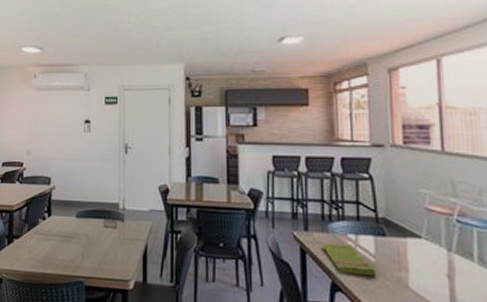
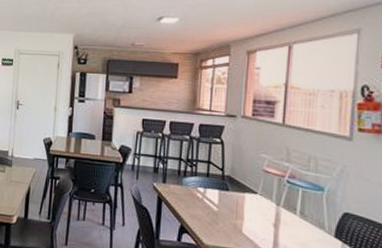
dish towel: present [322,244,377,277] -> none [176,194,218,223]

